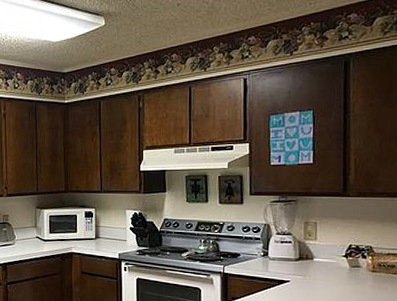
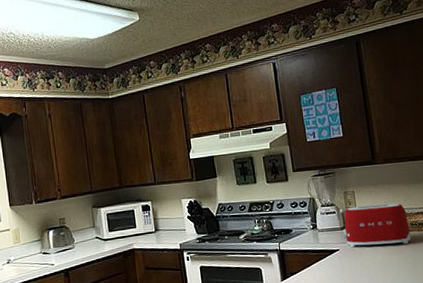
toaster: none [296,238,376,285] -> present [339,203,412,248]

